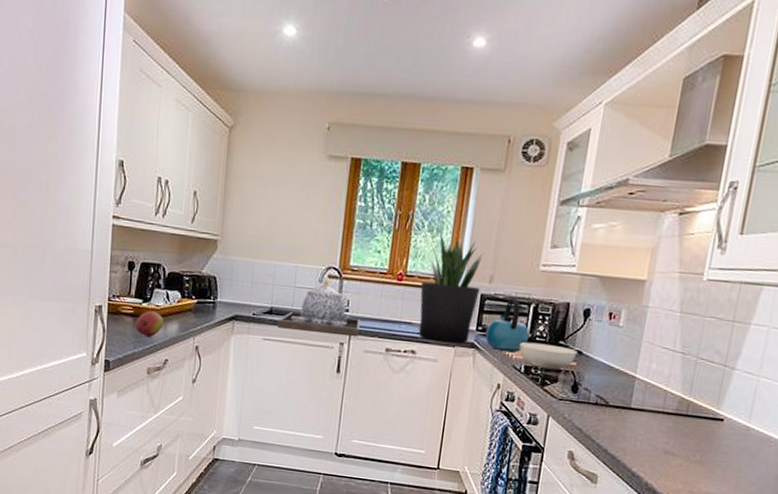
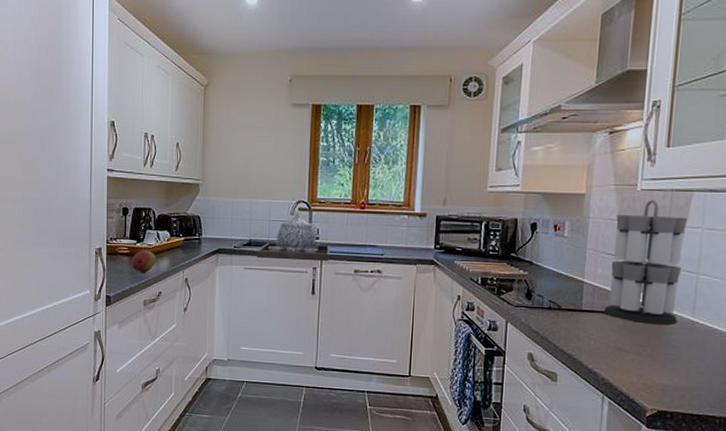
planter: present [418,231,484,345] -> none [382,163,436,262]
kettle: present [485,297,530,352] -> none [443,217,483,266]
bowl: present [519,342,578,371] -> none [474,256,528,280]
spice rack: none [653,292,755,429] -> present [603,200,688,325]

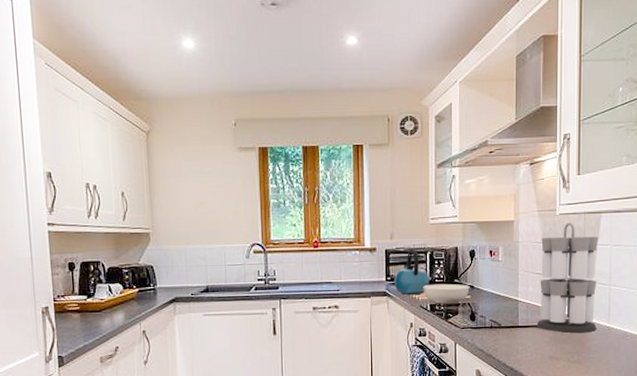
fruit: present [131,250,156,274] -> none [83,305,110,330]
tea set: present [256,211,330,262] -> none [214,254,288,304]
kettle: none [443,217,483,266] -> present [394,248,430,295]
bowl: none [474,256,528,280] -> present [423,283,470,305]

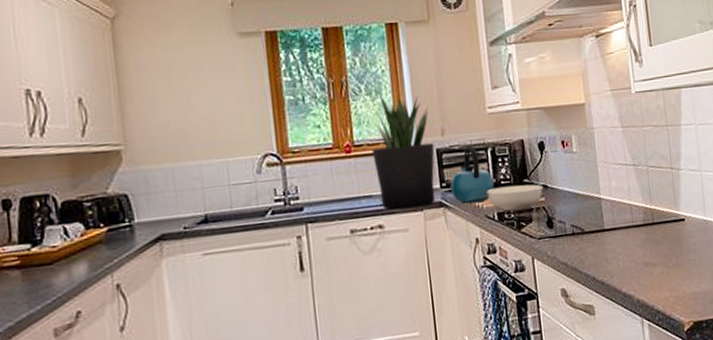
planter: none [334,201,384,296] -> present [372,93,436,211]
spice rack: present [536,223,599,333] -> none [618,101,693,233]

